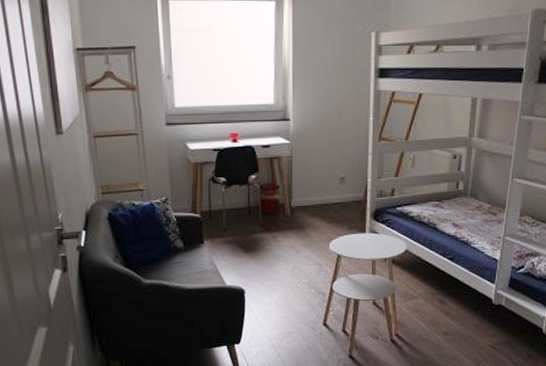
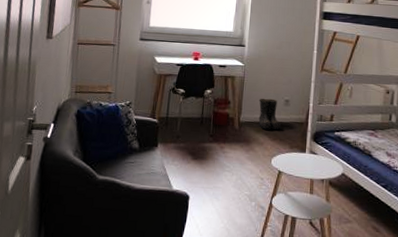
boots: none [310,178,339,213] -> present [258,98,282,130]

